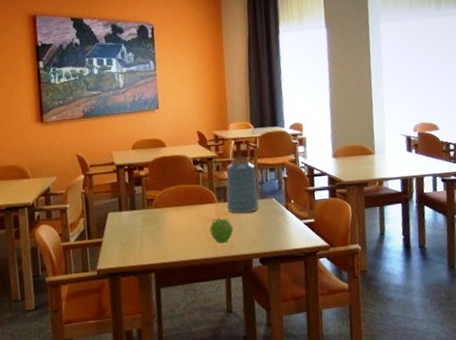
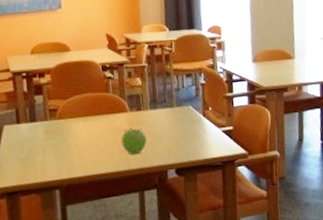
vase: present [226,156,259,214] -> none [138,61,175,123]

